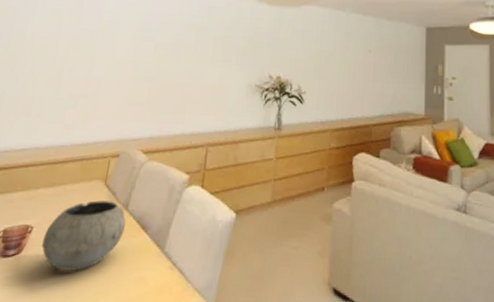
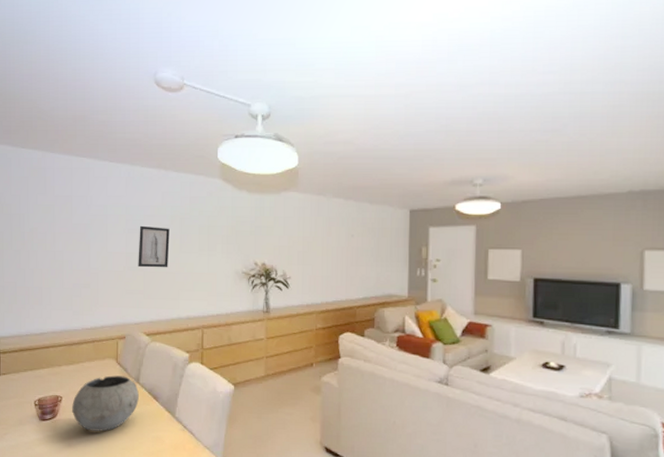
wall art: none [144,33,184,79] -> present [138,225,170,268]

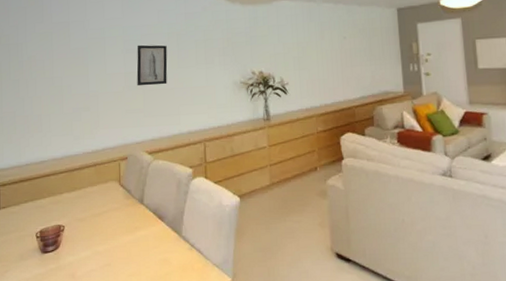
bowl: present [71,375,139,432] -> none [74,198,144,259]

